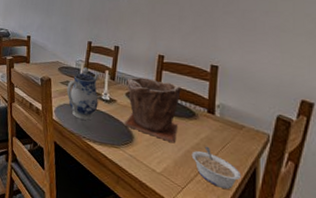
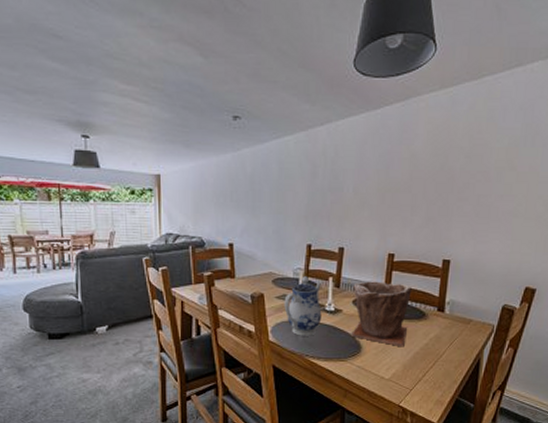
legume: present [191,146,242,189] -> none [420,345,467,383]

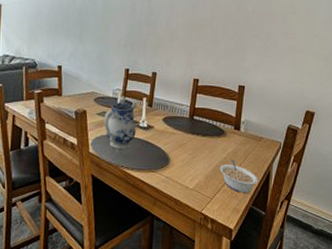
plant pot: present [351,281,412,346] -> none [161,102,213,160]
legume: none [420,345,467,383] -> present [219,159,259,193]

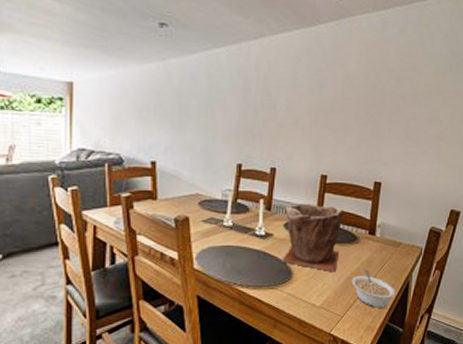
teapot: present [103,96,136,149] -> none [211,198,252,263]
plant pot: none [161,102,213,160] -> present [282,203,344,271]

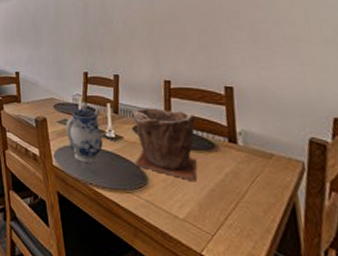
teapot: none [211,198,252,263] -> present [65,102,103,163]
legume: present [351,269,396,308] -> none [217,182,280,232]

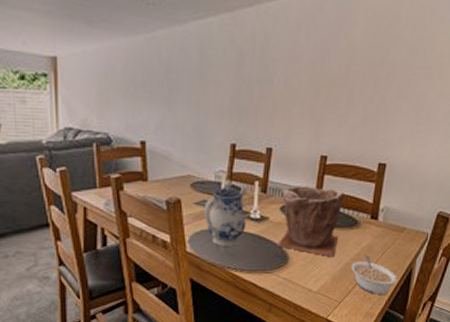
legume: none [217,182,280,232] -> present [350,255,398,294]

